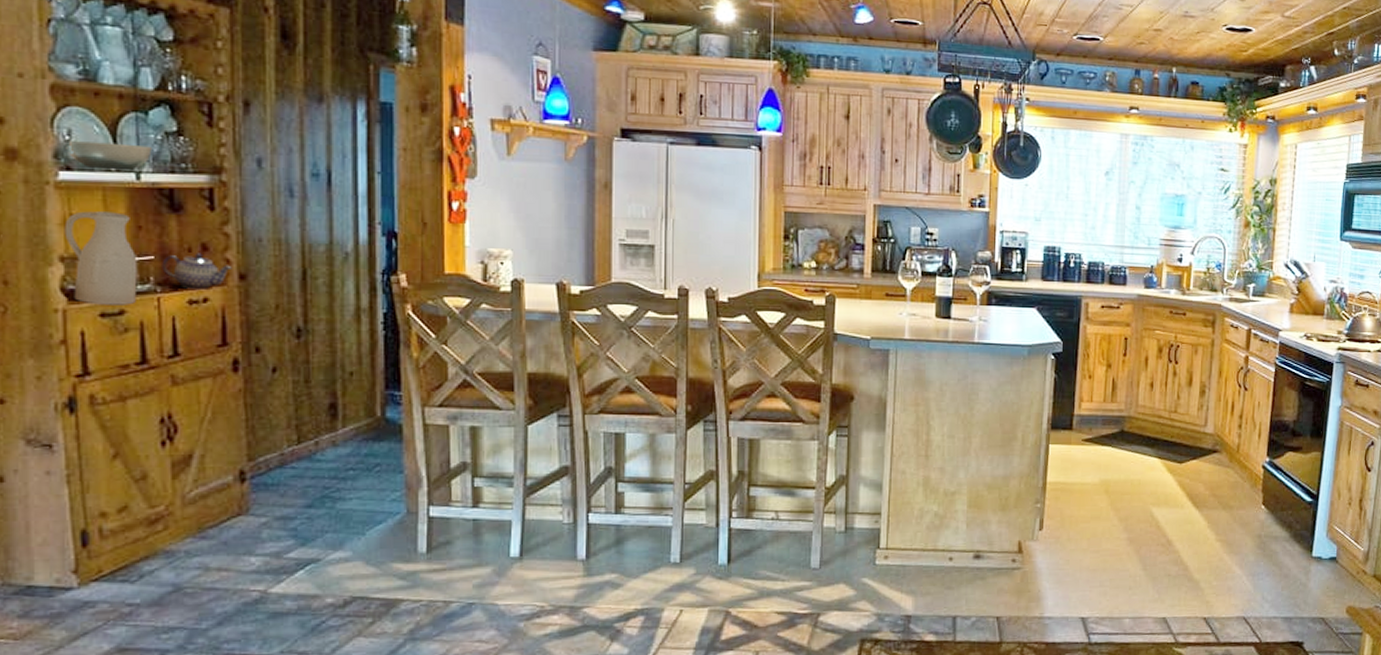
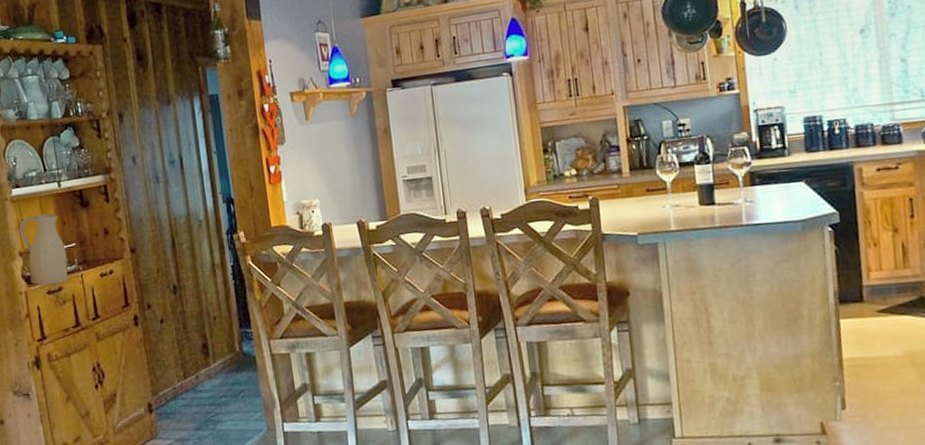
bowl: present [66,141,152,171] -> none [14,160,66,184]
teapot: present [162,253,232,291] -> none [80,236,126,266]

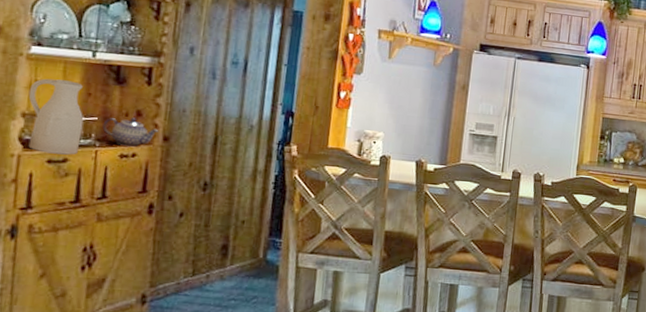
teapot: none [80,236,126,266] -> present [102,117,159,148]

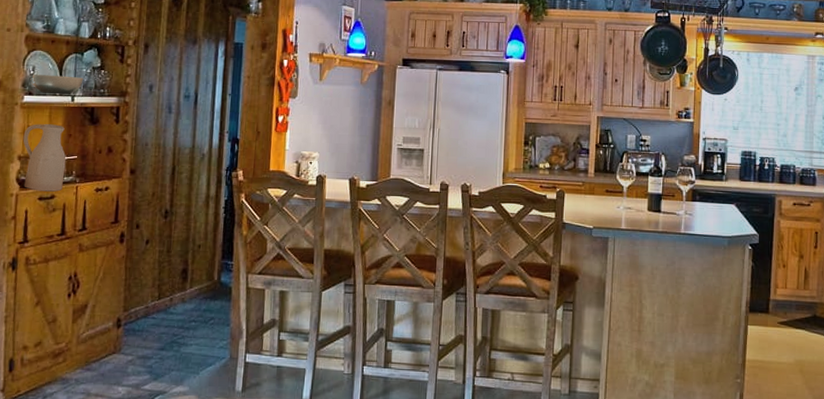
bowl: none [40,23,109,50] -> present [30,74,84,95]
teapot: present [102,117,159,148] -> none [81,154,127,182]

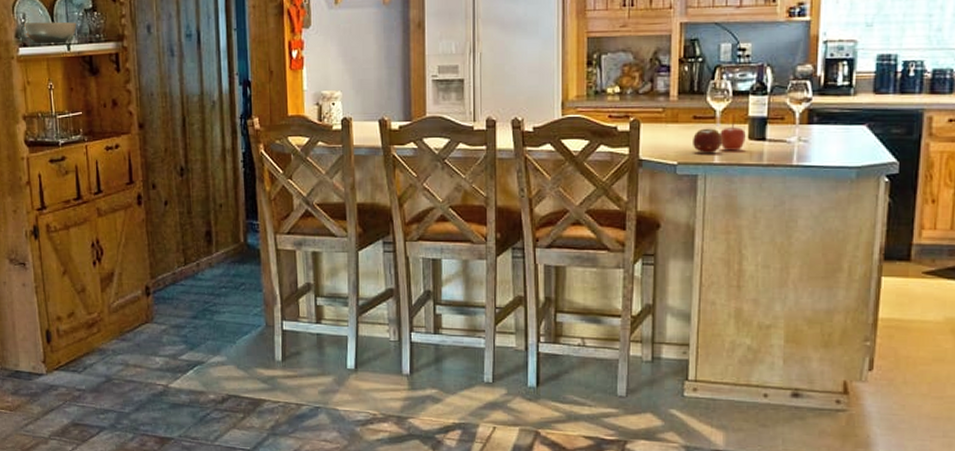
ceramic pitcher: present [23,124,66,192] -> none [24,78,72,153]
fruit: none [605,200,628,220] -> present [693,128,723,153]
fruit: none [626,197,646,219] -> present [720,123,746,151]

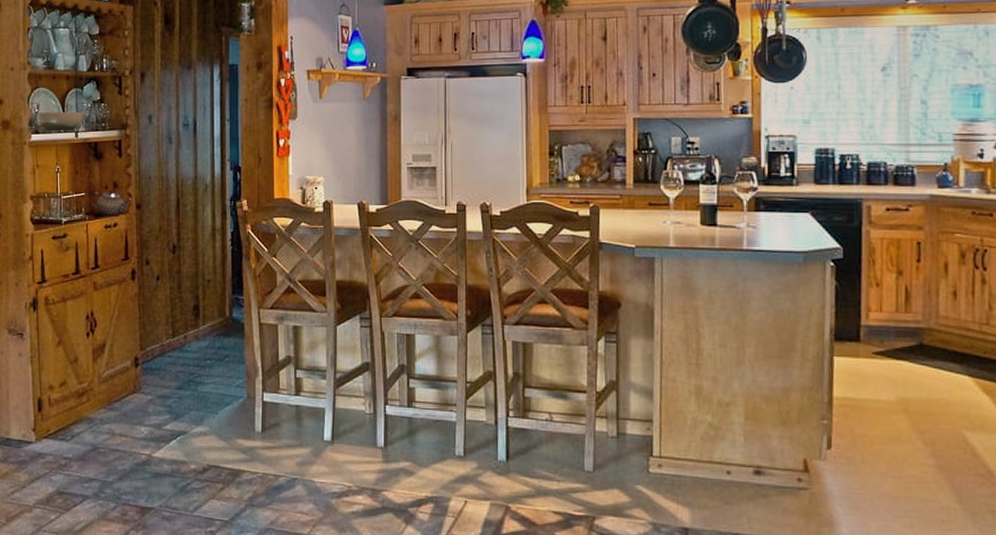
teapot: none [87,107,134,139] -> present [89,189,132,218]
fruit: present [693,128,723,153] -> none [649,214,677,237]
fruit: present [720,123,746,151] -> none [674,210,698,235]

